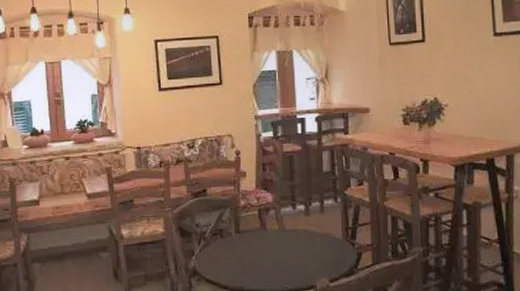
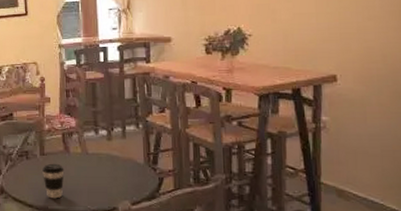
coffee cup: none [238,241,261,279] -> present [42,163,64,199]

